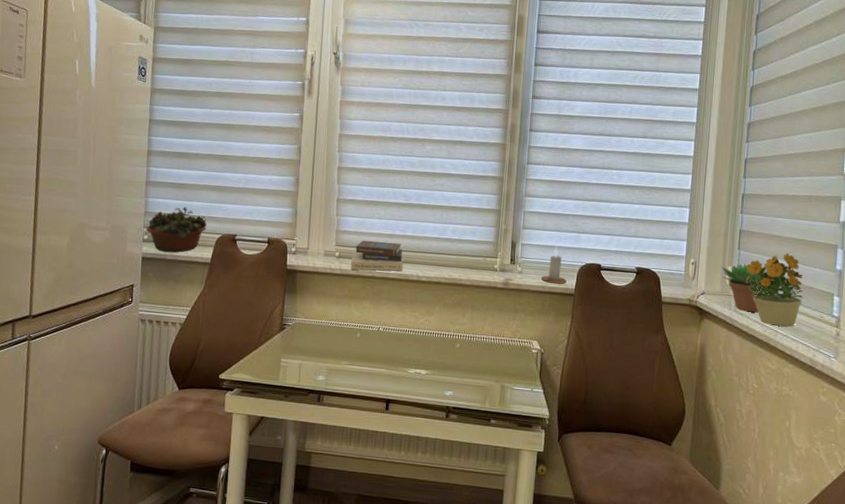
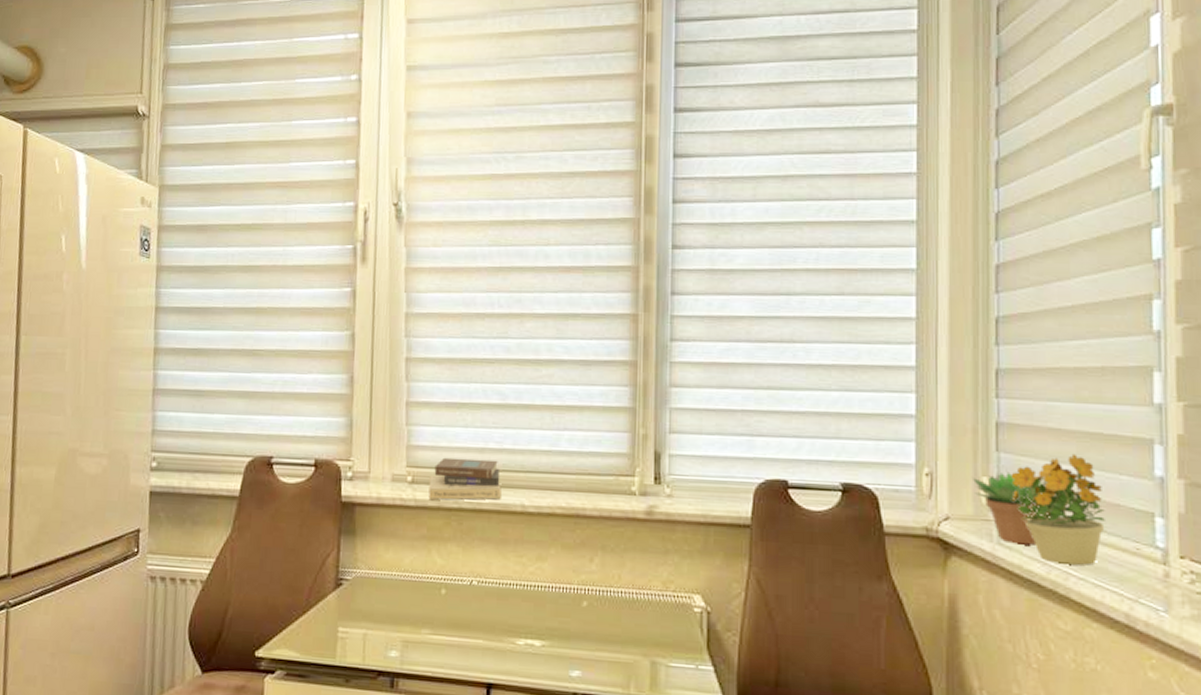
succulent planter: present [145,206,208,253] -> none [154,421,234,485]
candle: present [541,246,567,284] -> none [701,456,738,511]

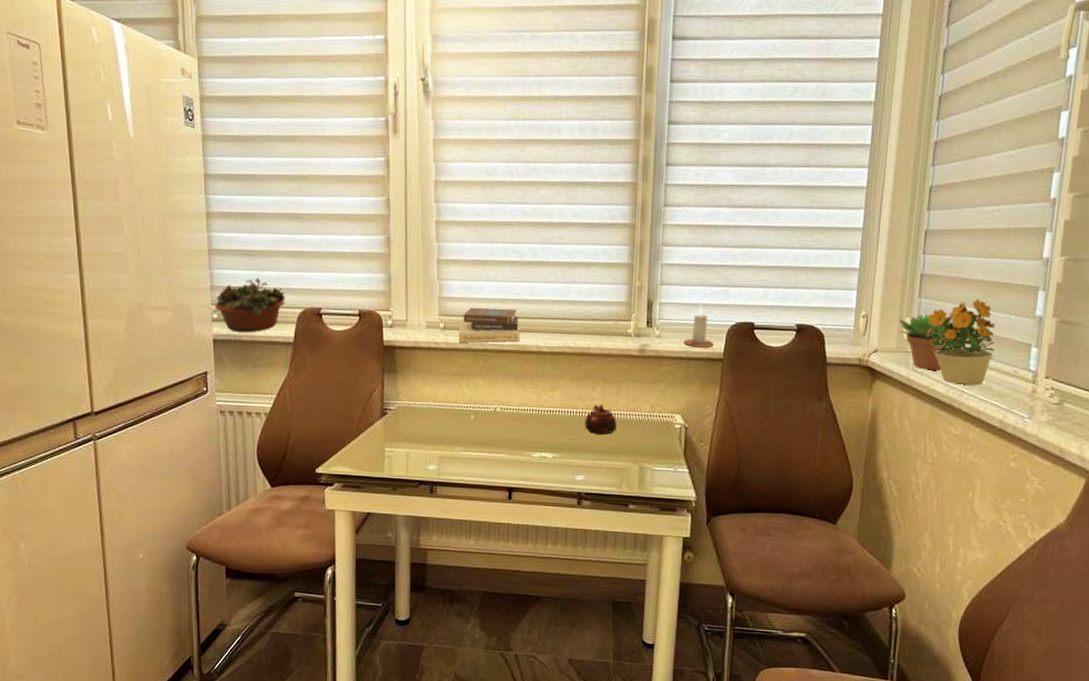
succulent planter: none [154,421,234,485] -> present [214,277,286,333]
teapot: none [581,579,621,618] -> present [585,404,617,435]
candle: none [701,456,738,511] -> present [684,304,714,348]

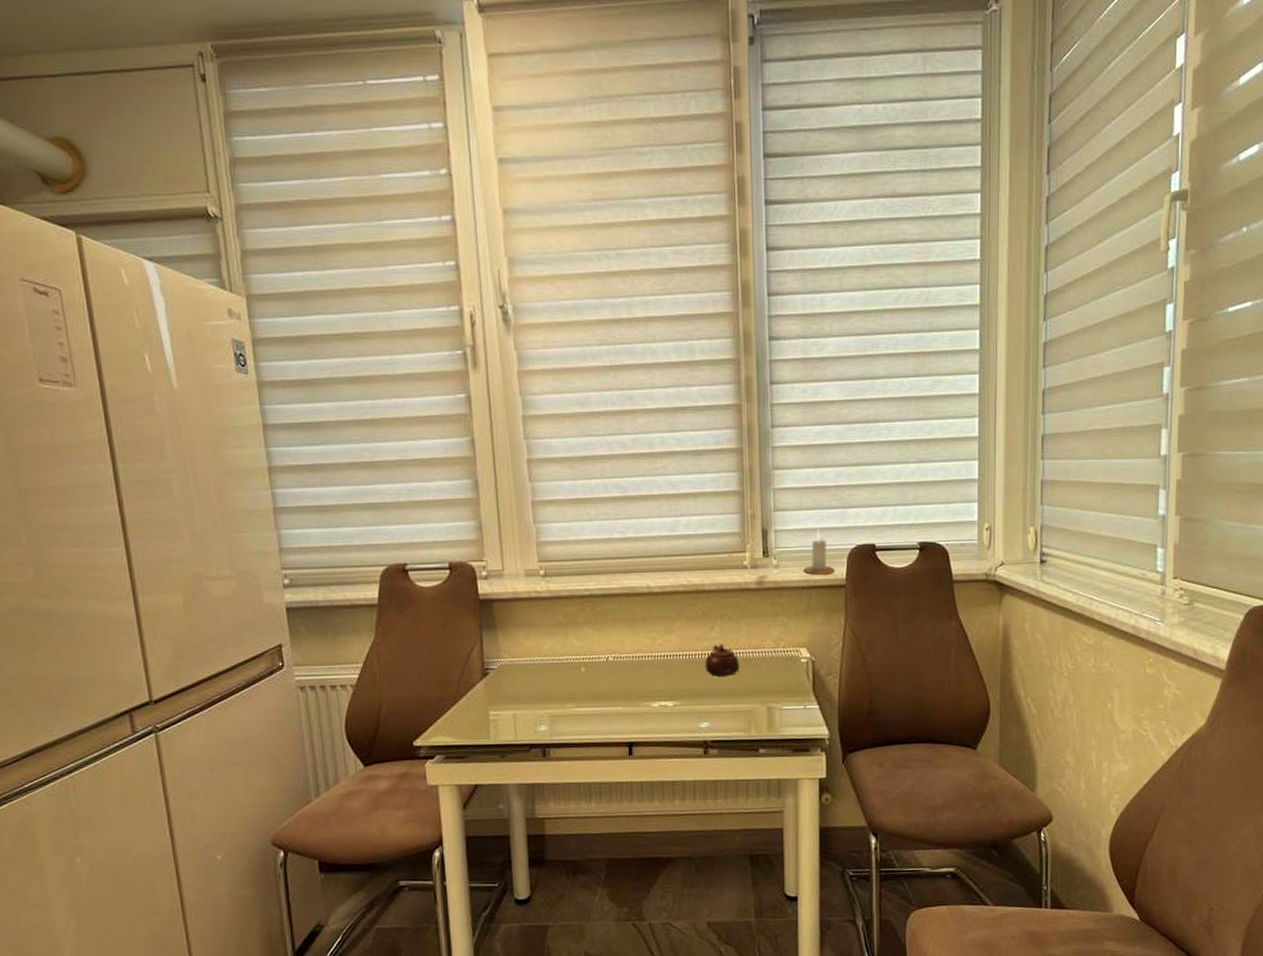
succulent planter: present [214,277,286,333] -> none [284,535,366,598]
books: present [458,307,520,343] -> none [561,548,628,589]
succulent plant: present [899,313,954,371] -> none [1023,521,1080,580]
flowerpot: present [926,298,995,385] -> none [1052,502,1121,592]

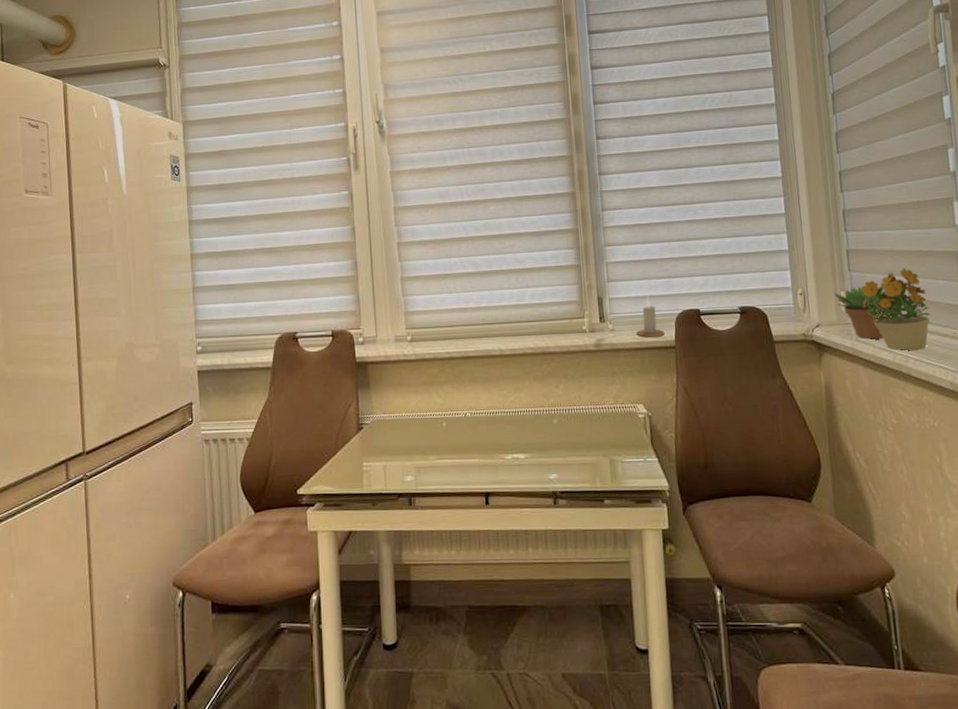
teapot: present [705,644,739,676] -> none [552,400,583,431]
succulent plant: none [1023,521,1080,580] -> present [834,286,891,340]
flowerpot: none [1052,502,1121,592] -> present [860,267,930,351]

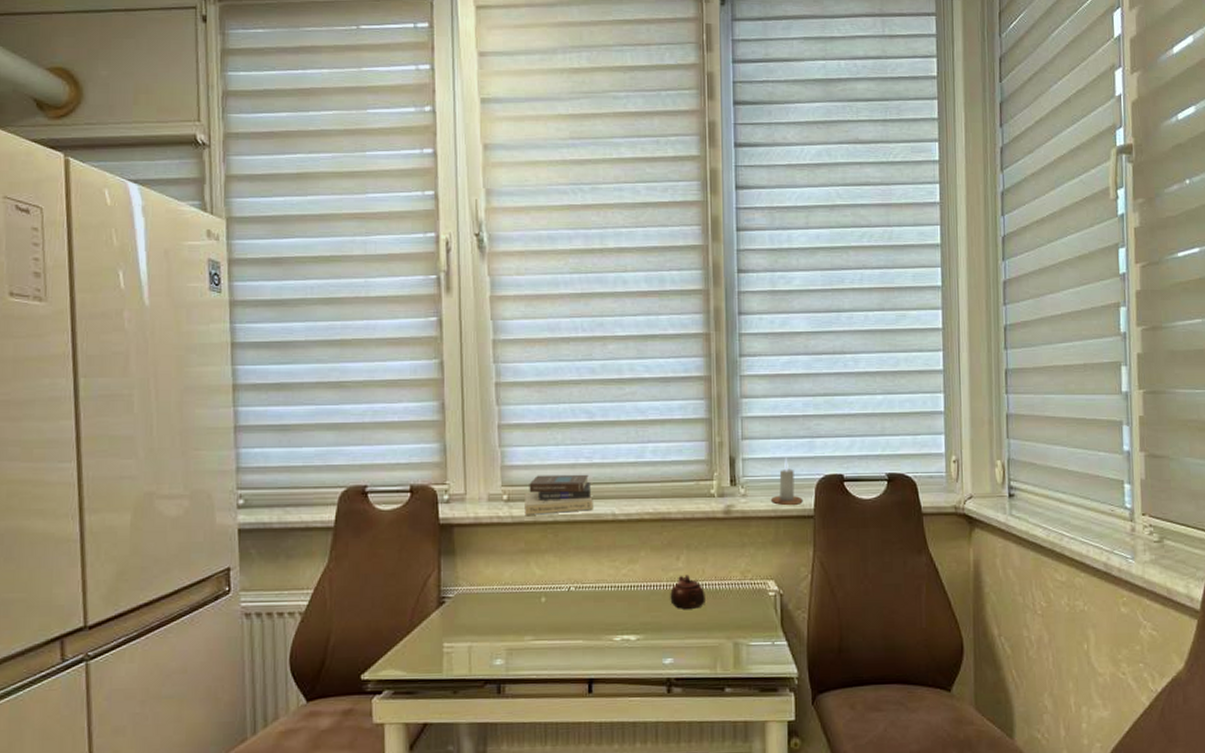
books: none [425,316,483,353] -> present [524,474,593,515]
teapot: none [552,400,583,431] -> present [670,575,705,609]
succulent plant: present [834,286,891,340] -> none [990,455,1048,514]
flowerpot: present [860,267,930,351] -> none [1018,436,1088,527]

